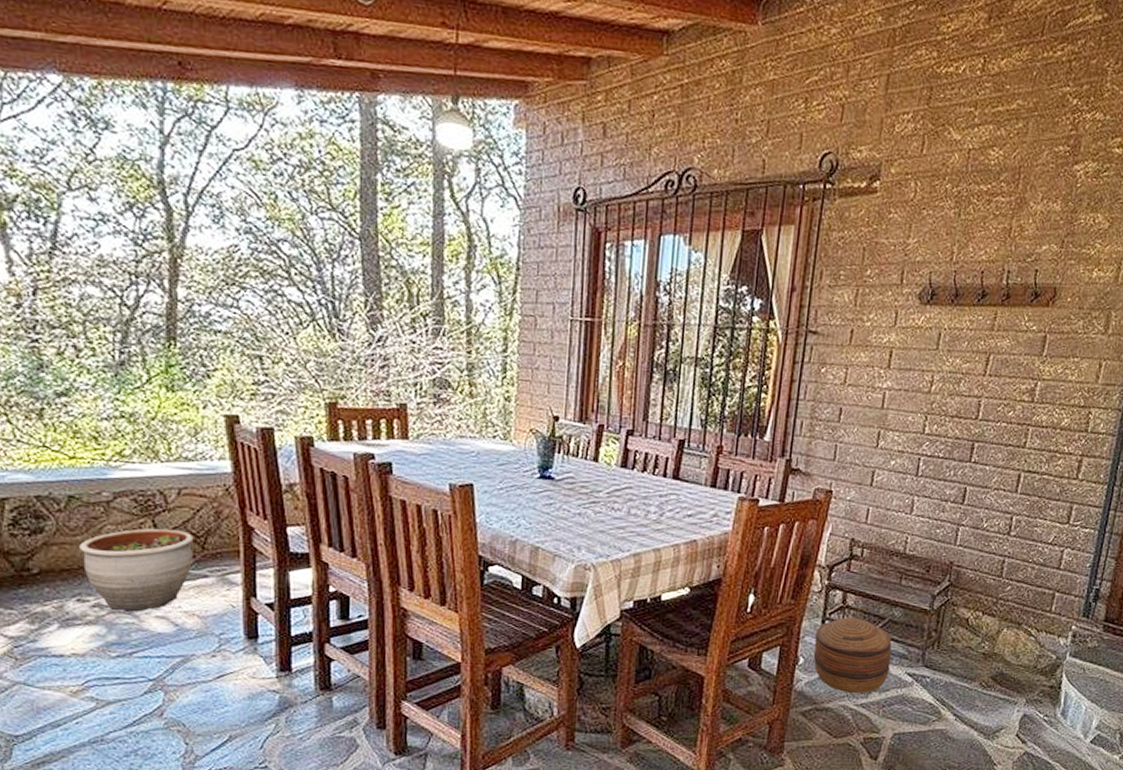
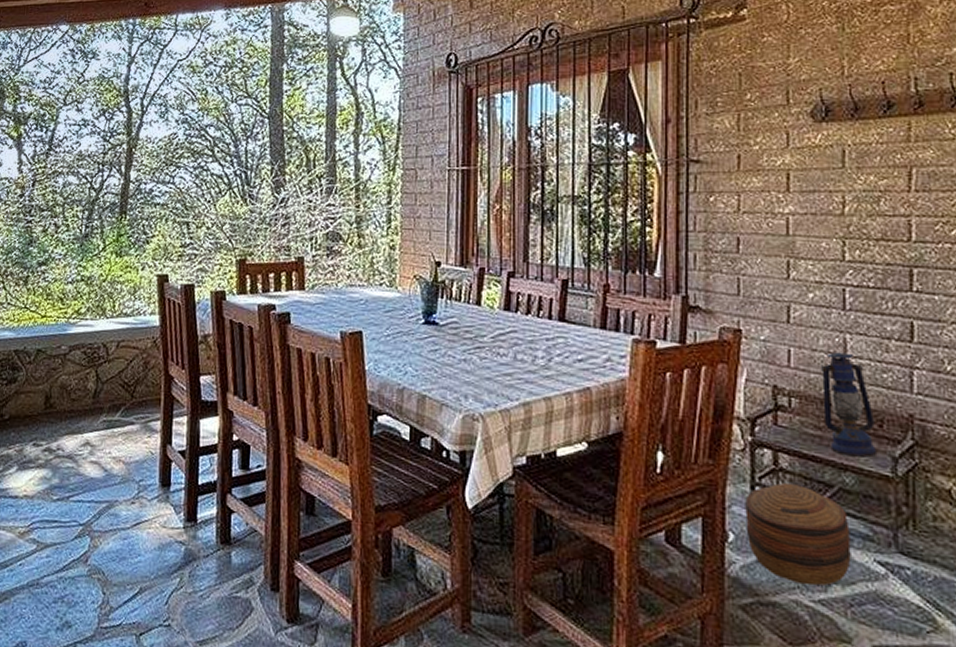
planter pot: present [79,528,194,612] -> none [40,378,126,457]
lantern: none [886,503,925,596] -> present [820,342,878,458]

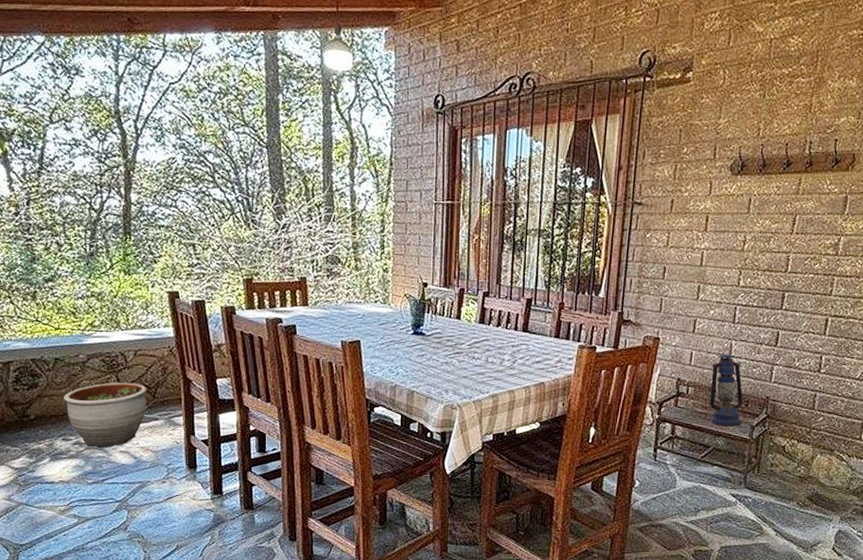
planter pot: none [40,378,126,457] -> present [64,382,147,448]
basket: present [745,483,851,586] -> none [647,446,717,512]

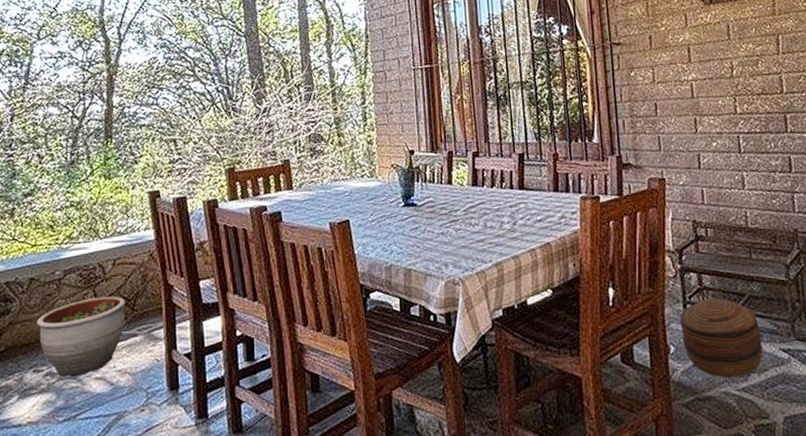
basket: none [647,446,717,512] -> present [680,298,763,378]
lantern: present [709,347,743,427] -> none [726,179,774,269]

